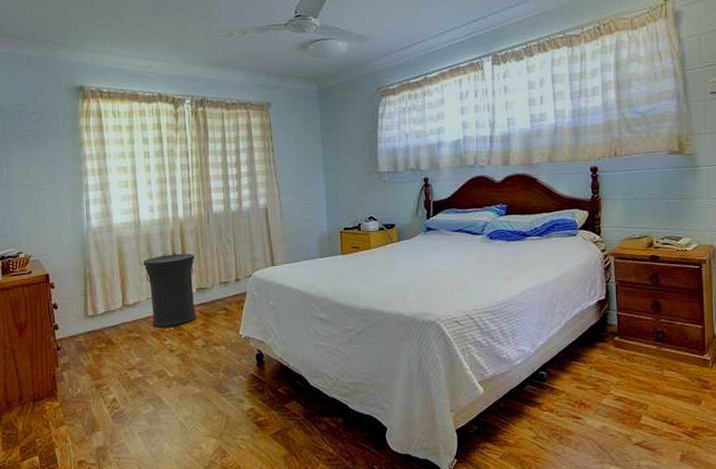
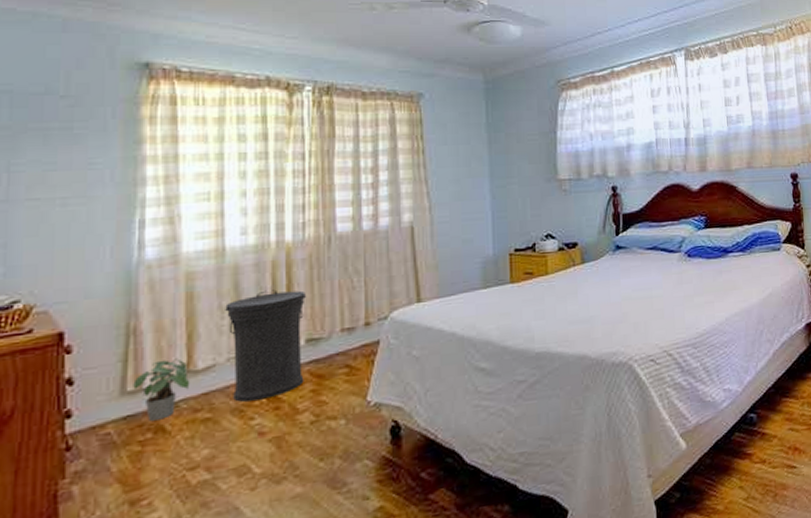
potted plant: none [91,296,125,336] -> present [133,358,190,421]

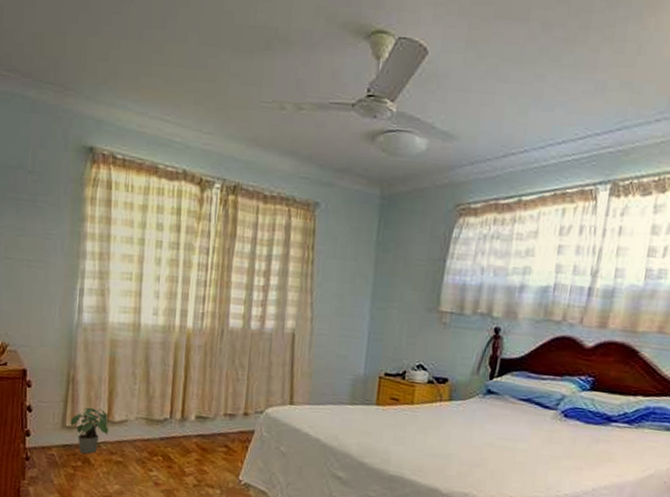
trash can: present [225,289,307,402] -> none [137,367,200,458]

